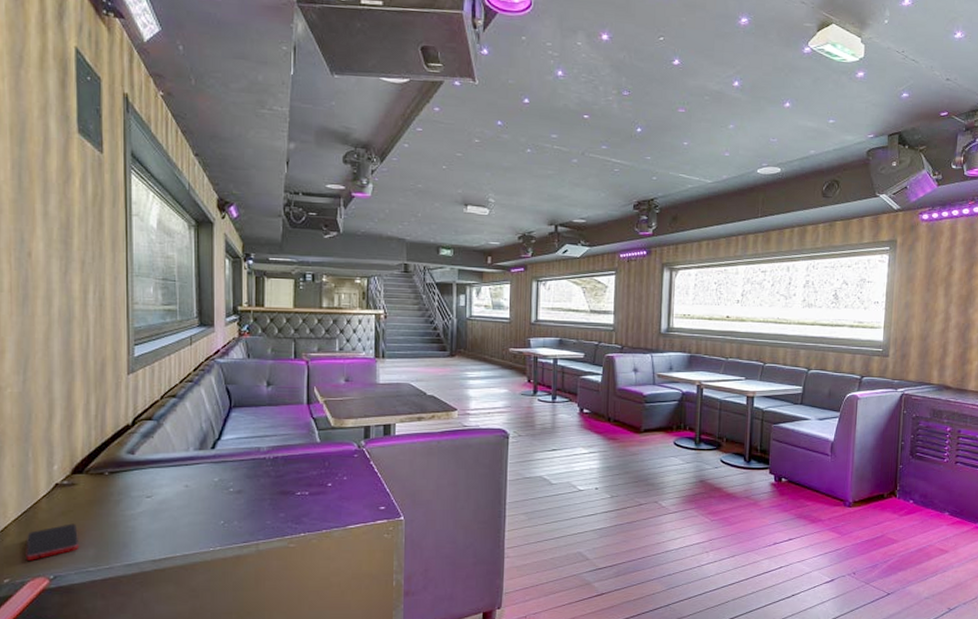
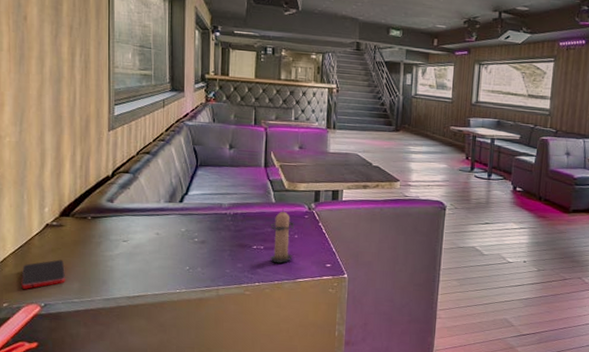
candle: none [315,448,343,510] -> present [270,209,295,263]

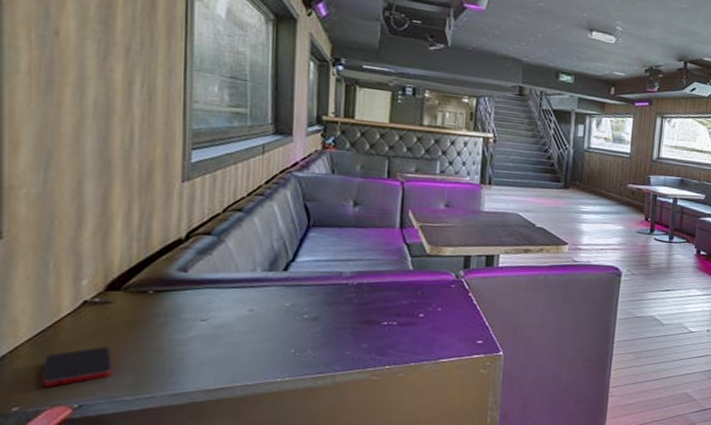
candle: present [270,209,295,263] -> none [405,277,438,342]

